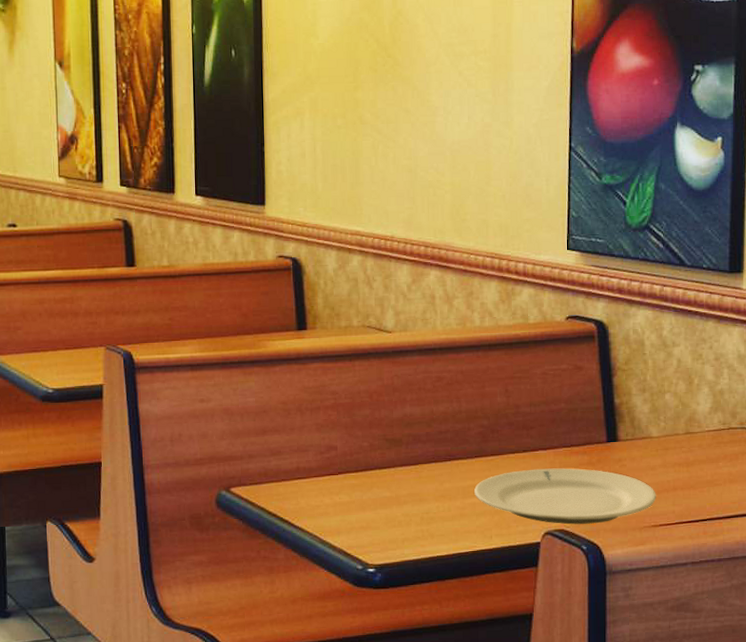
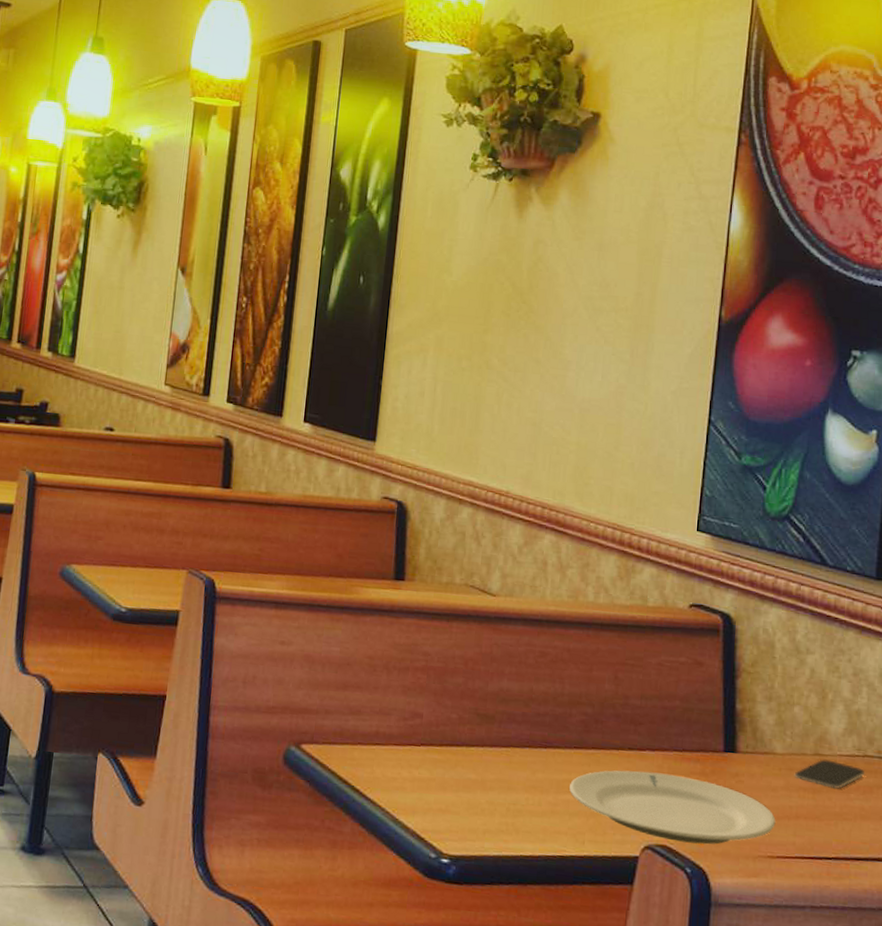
smartphone: none [669,436,731,461] -> present [794,759,865,790]

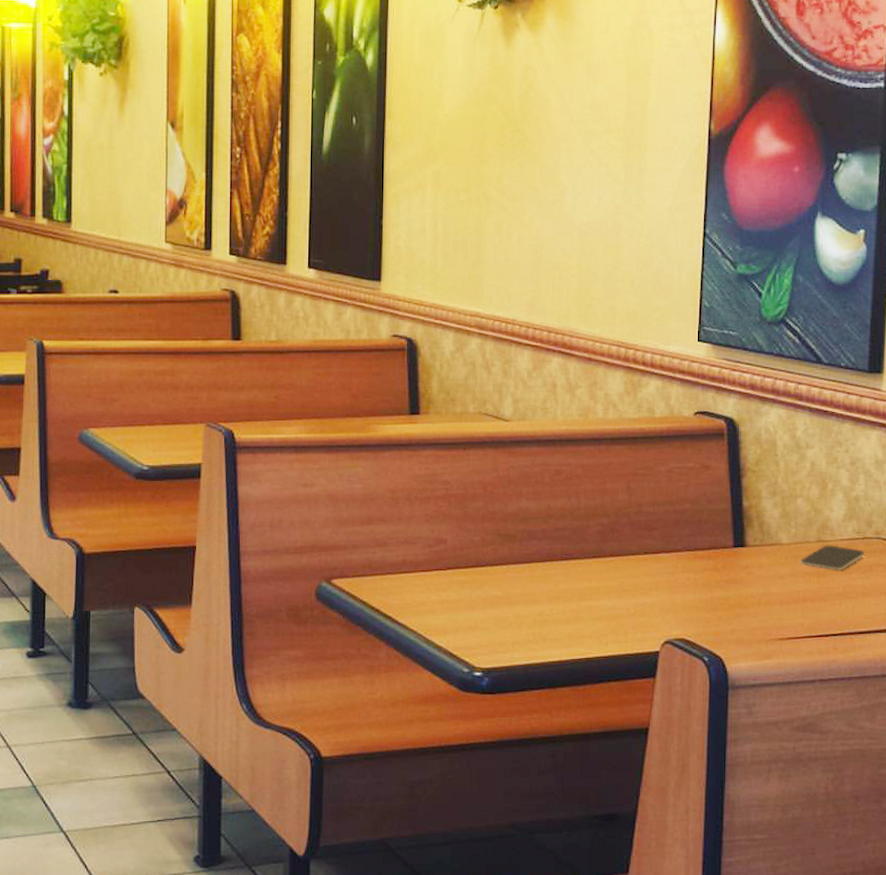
plate: present [569,770,776,845] -> none [591,572,785,634]

